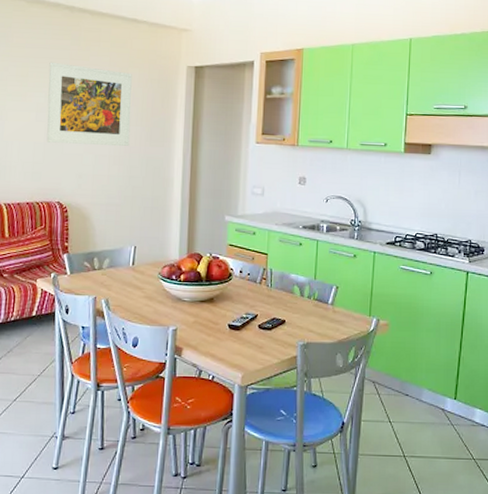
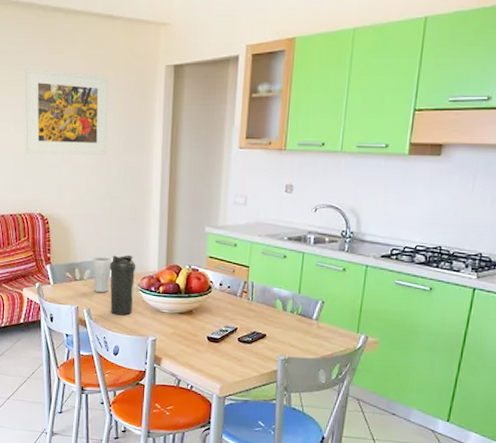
drinking glass: none [111,245,132,282] -> present [92,257,112,292]
water bottle: none [129,243,157,305] -> present [109,254,136,316]

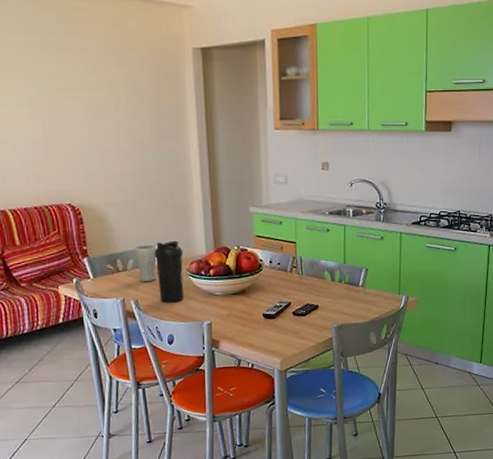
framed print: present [25,68,108,155] -> none [35,48,139,140]

